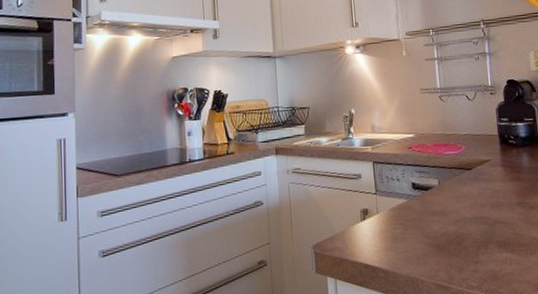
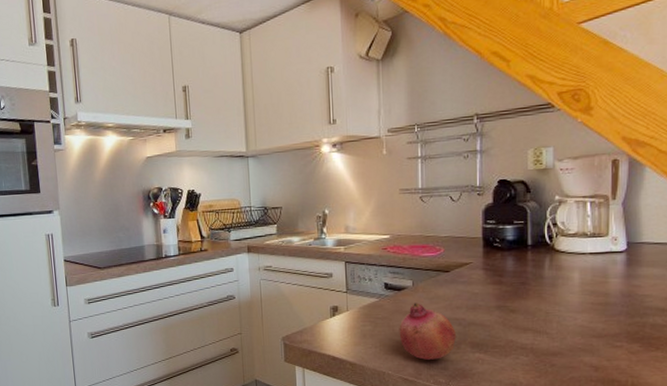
fruit: none [428,202,484,263] -> present [399,303,457,360]

